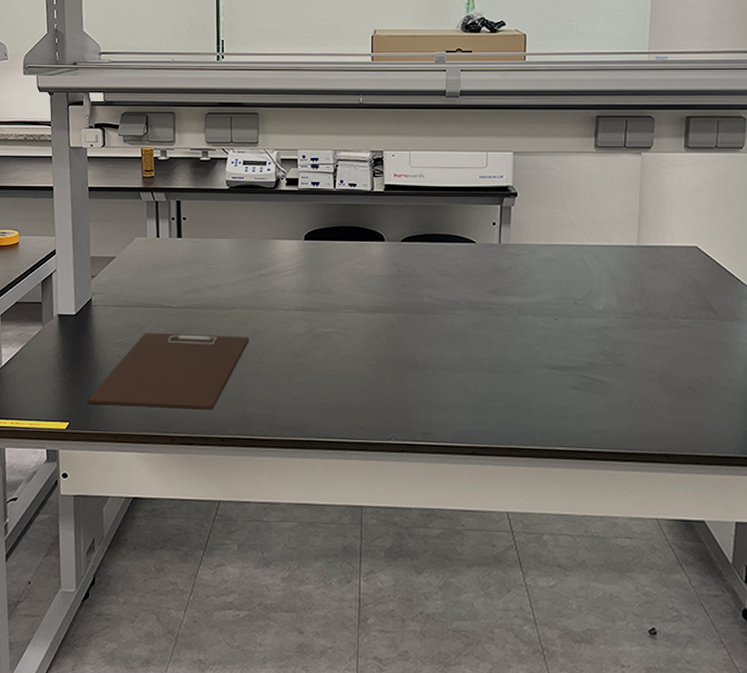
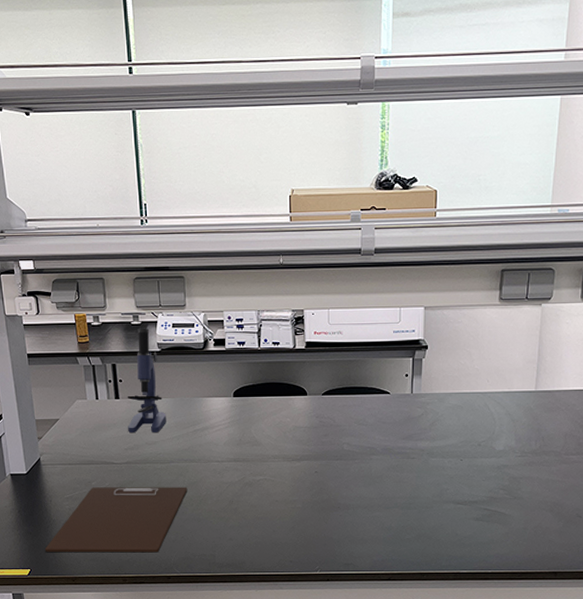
microscope: none [188,164,231,276] -> present [127,328,166,433]

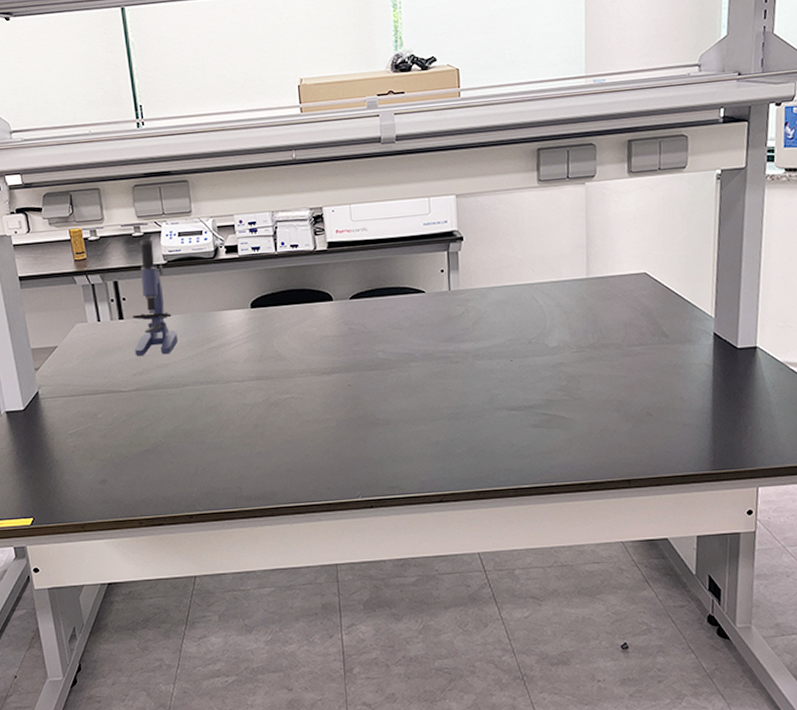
clipboard: present [44,487,188,553] -> none [48,412,206,497]

